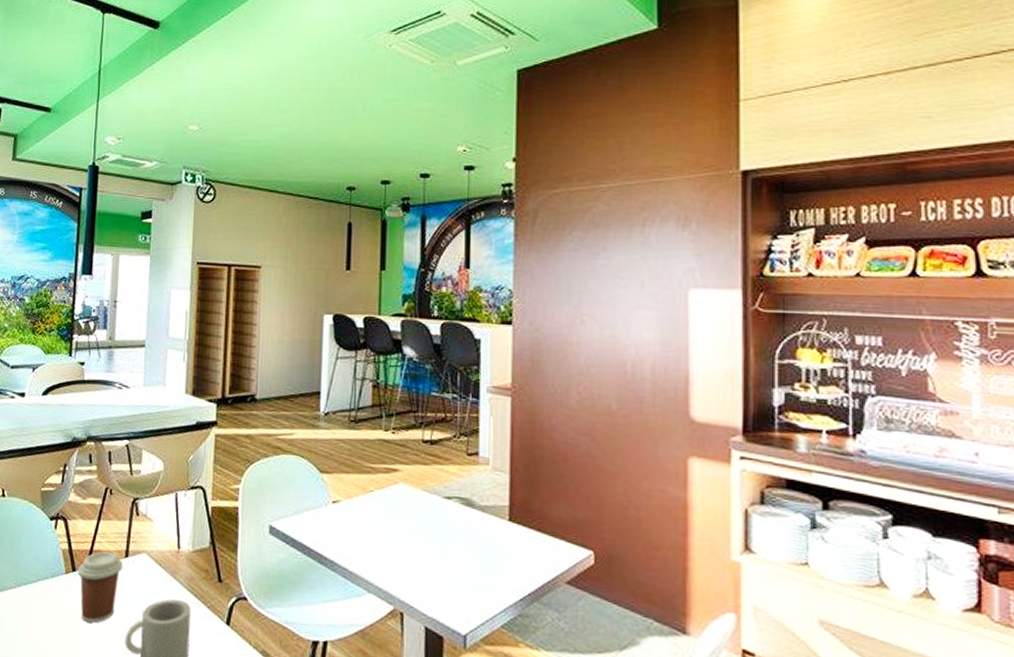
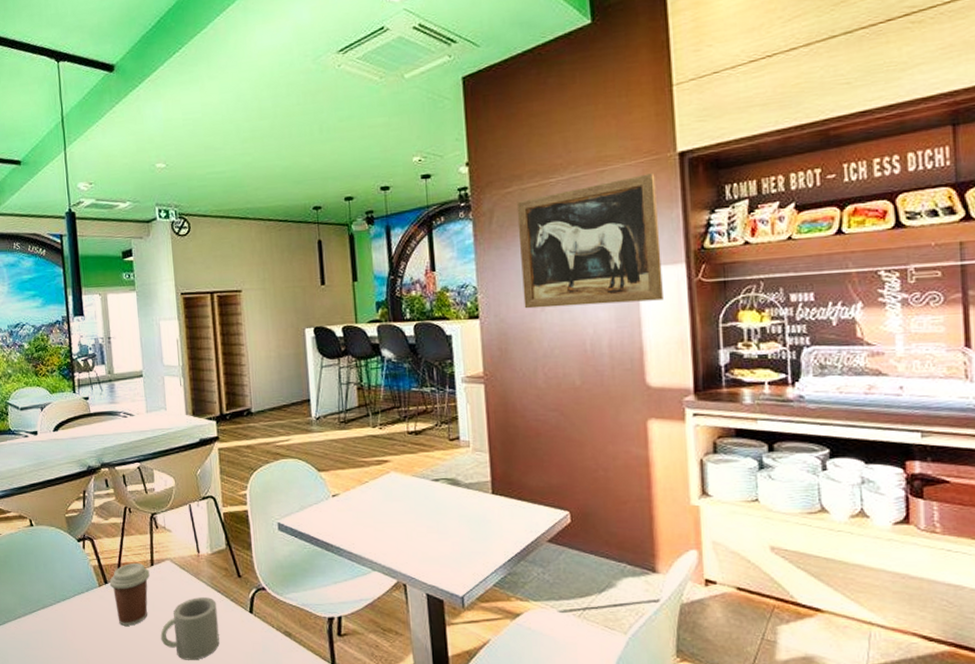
wall art: none [562,190,716,327] -> present [516,173,663,309]

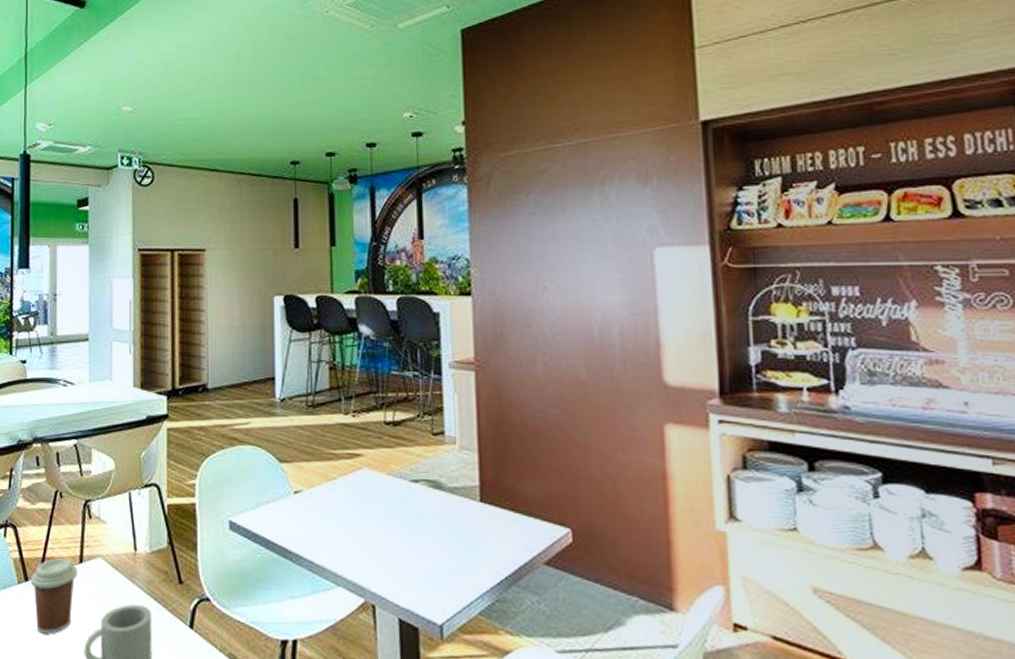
wall art: present [516,173,663,309] -> none [517,143,684,287]

